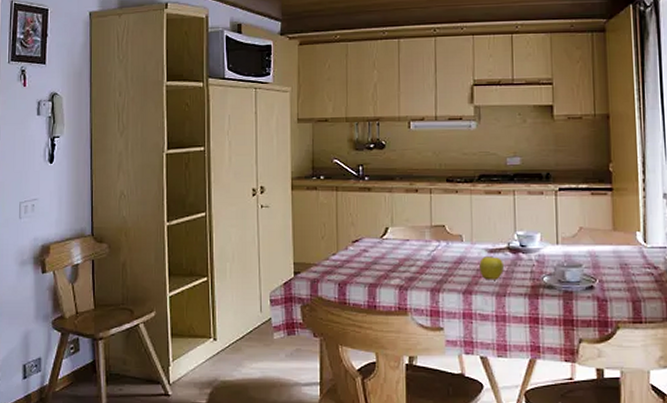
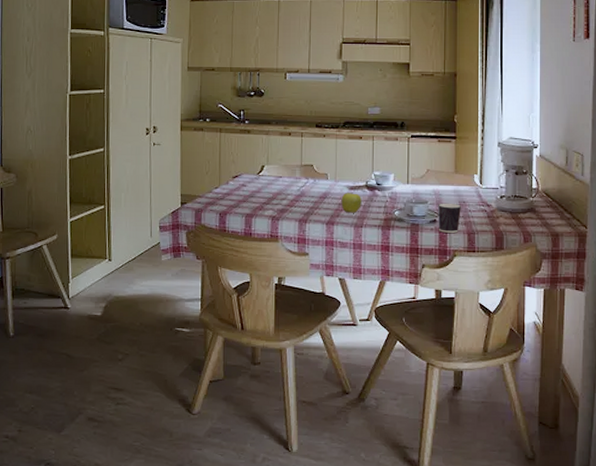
mug: none [595,265,624,302] -> present [438,203,462,234]

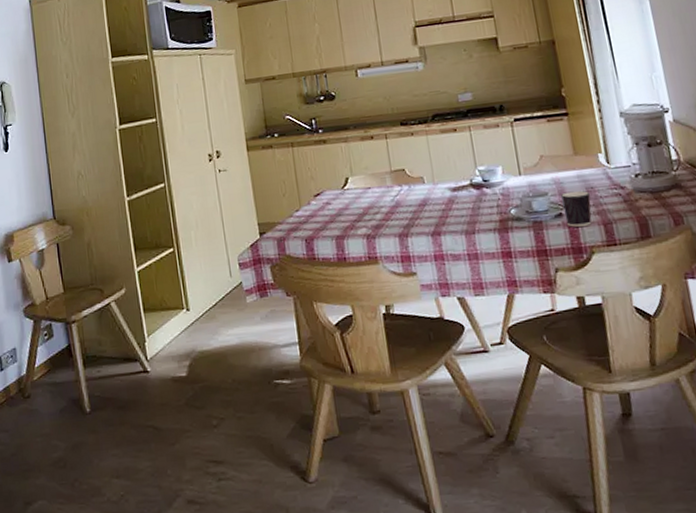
fruit: present [341,193,362,213] -> none [444,195,470,220]

